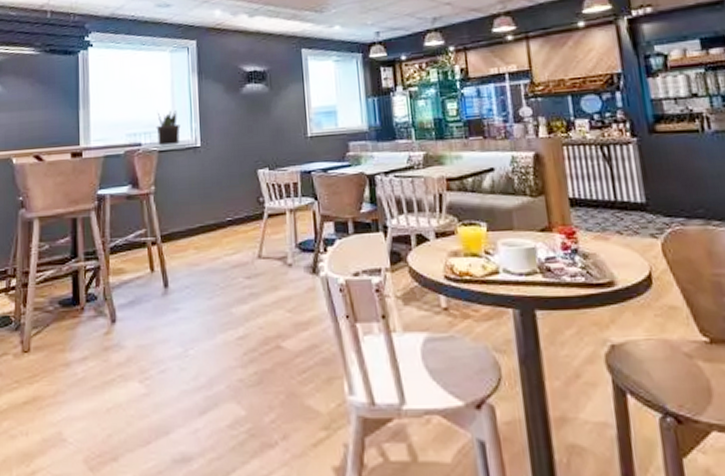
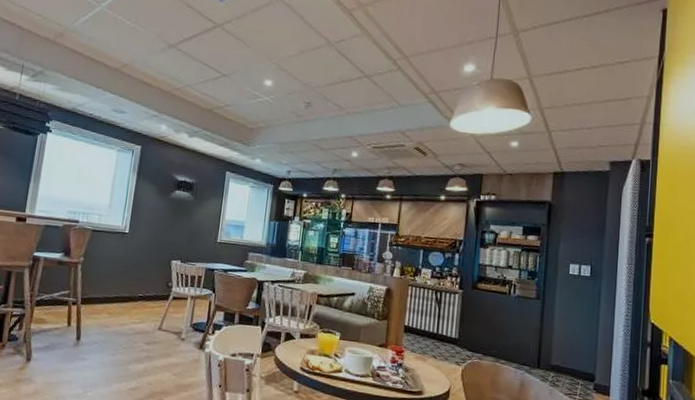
planter: present [156,111,181,146] -> none [93,198,115,228]

